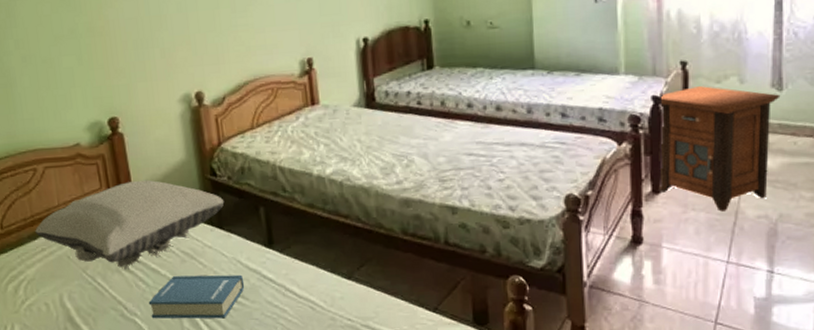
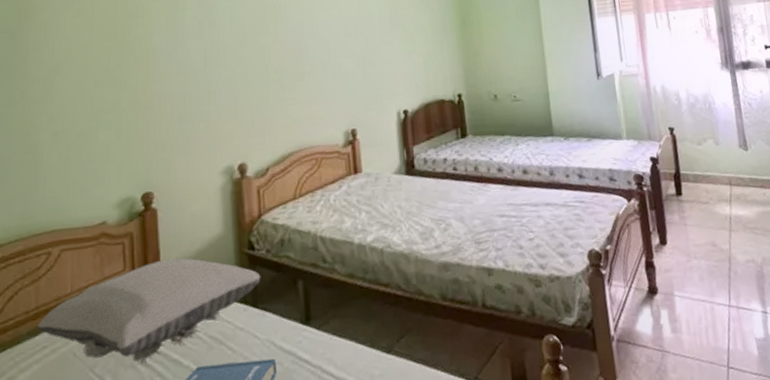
nightstand: present [658,86,781,212] -> none [656,148,751,258]

